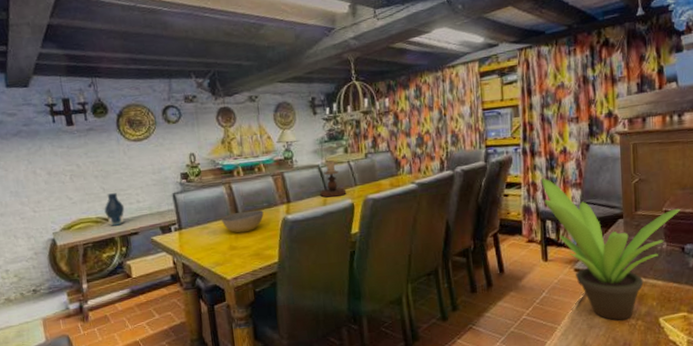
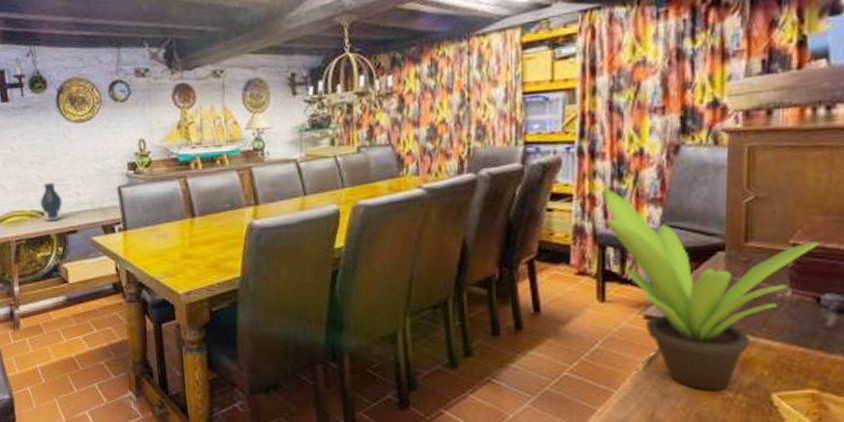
bowl: present [221,209,264,233] -> none [174,211,225,239]
candlestick: present [320,160,347,198] -> none [296,154,331,201]

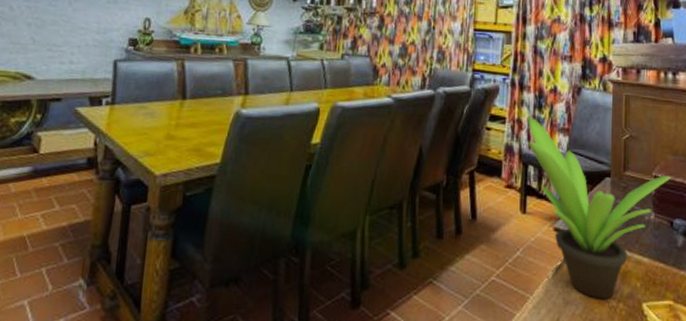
vase: present [40,183,63,222] -> none [27,47,53,87]

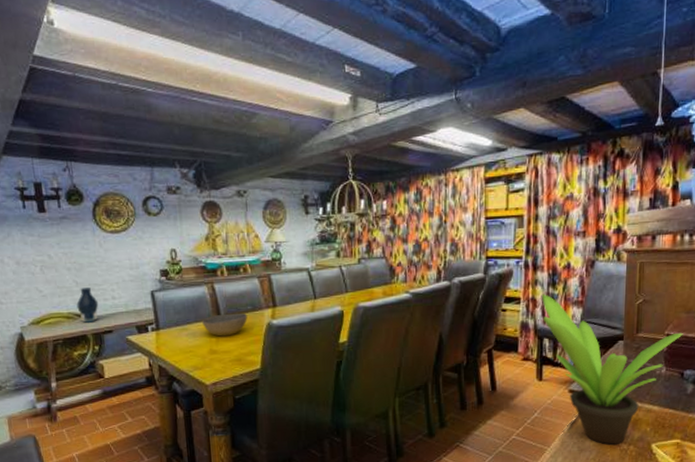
vase: none [27,47,53,87] -> present [76,288,99,323]
bowl: none [164,95,215,121] -> present [202,312,247,337]

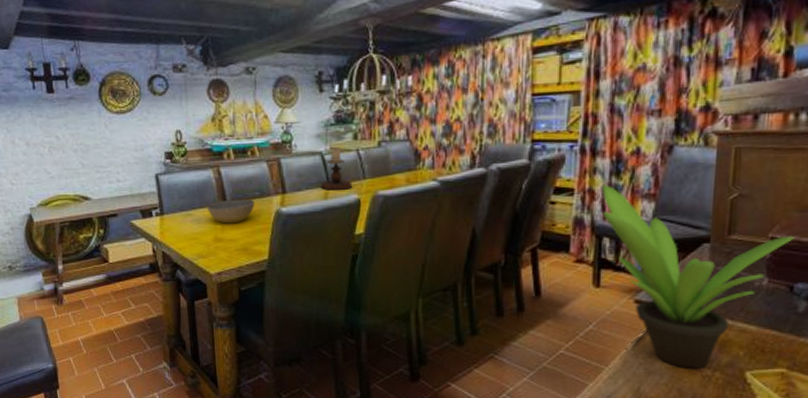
vase: present [76,288,99,323] -> none [82,170,104,206]
candlestick: none [308,264,337,303] -> present [321,147,353,190]

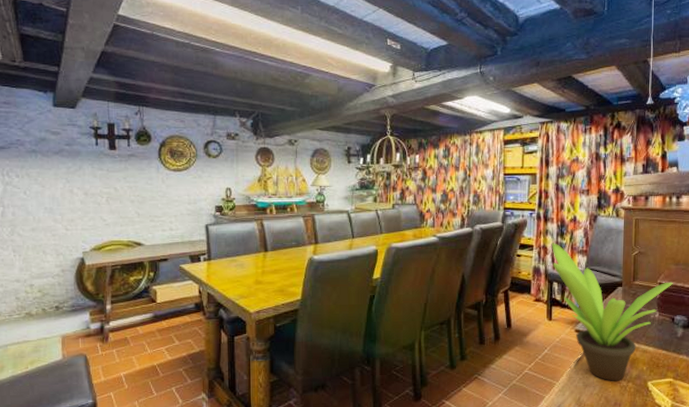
bowl: present [207,199,255,224] -> none [250,248,291,269]
candlestick: present [321,147,353,190] -> none [347,208,372,242]

